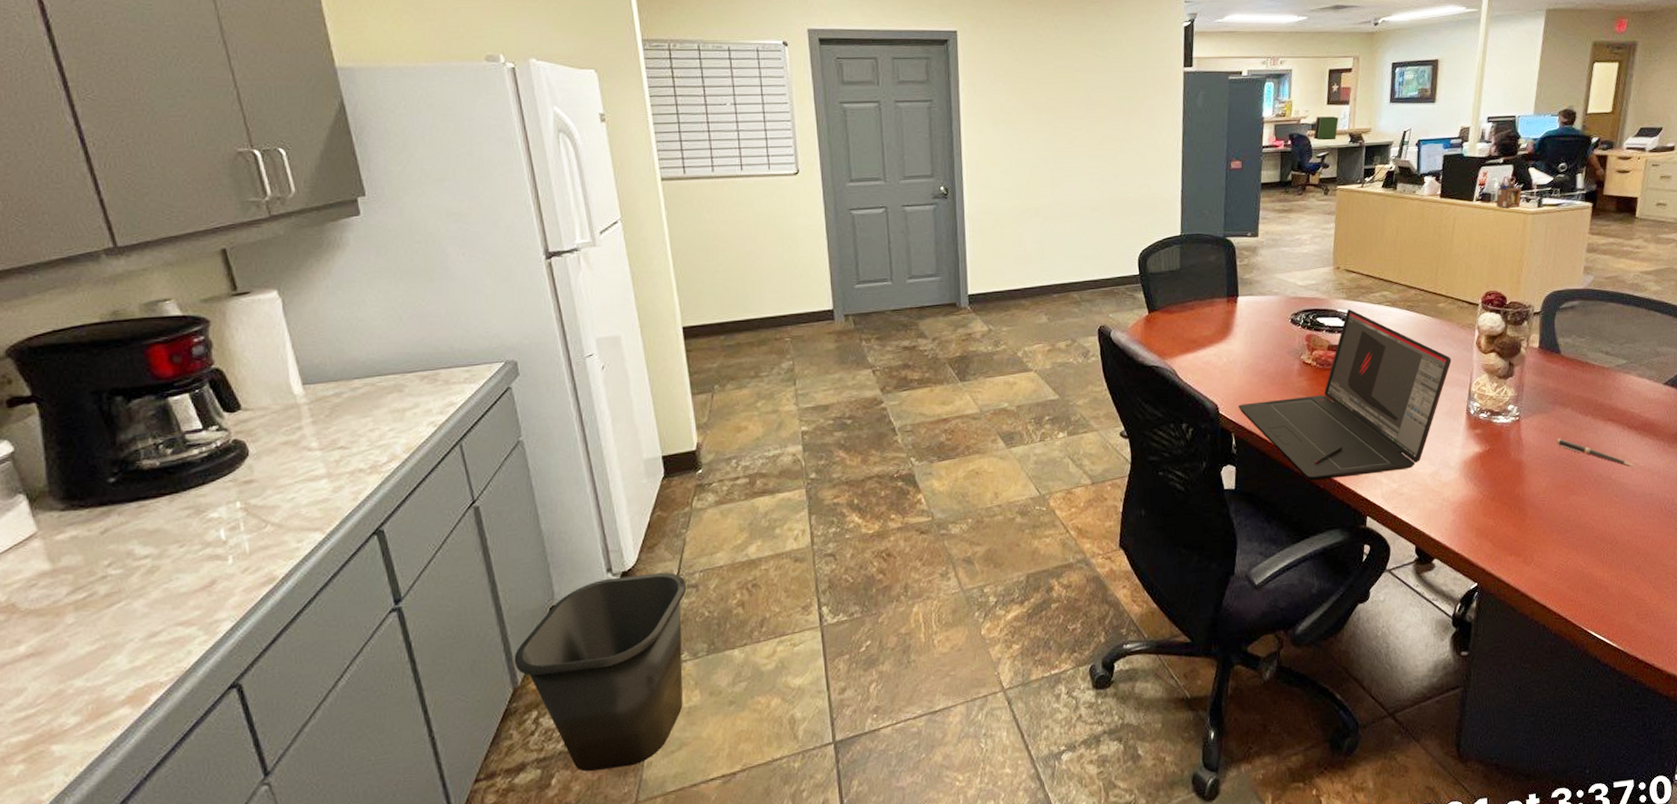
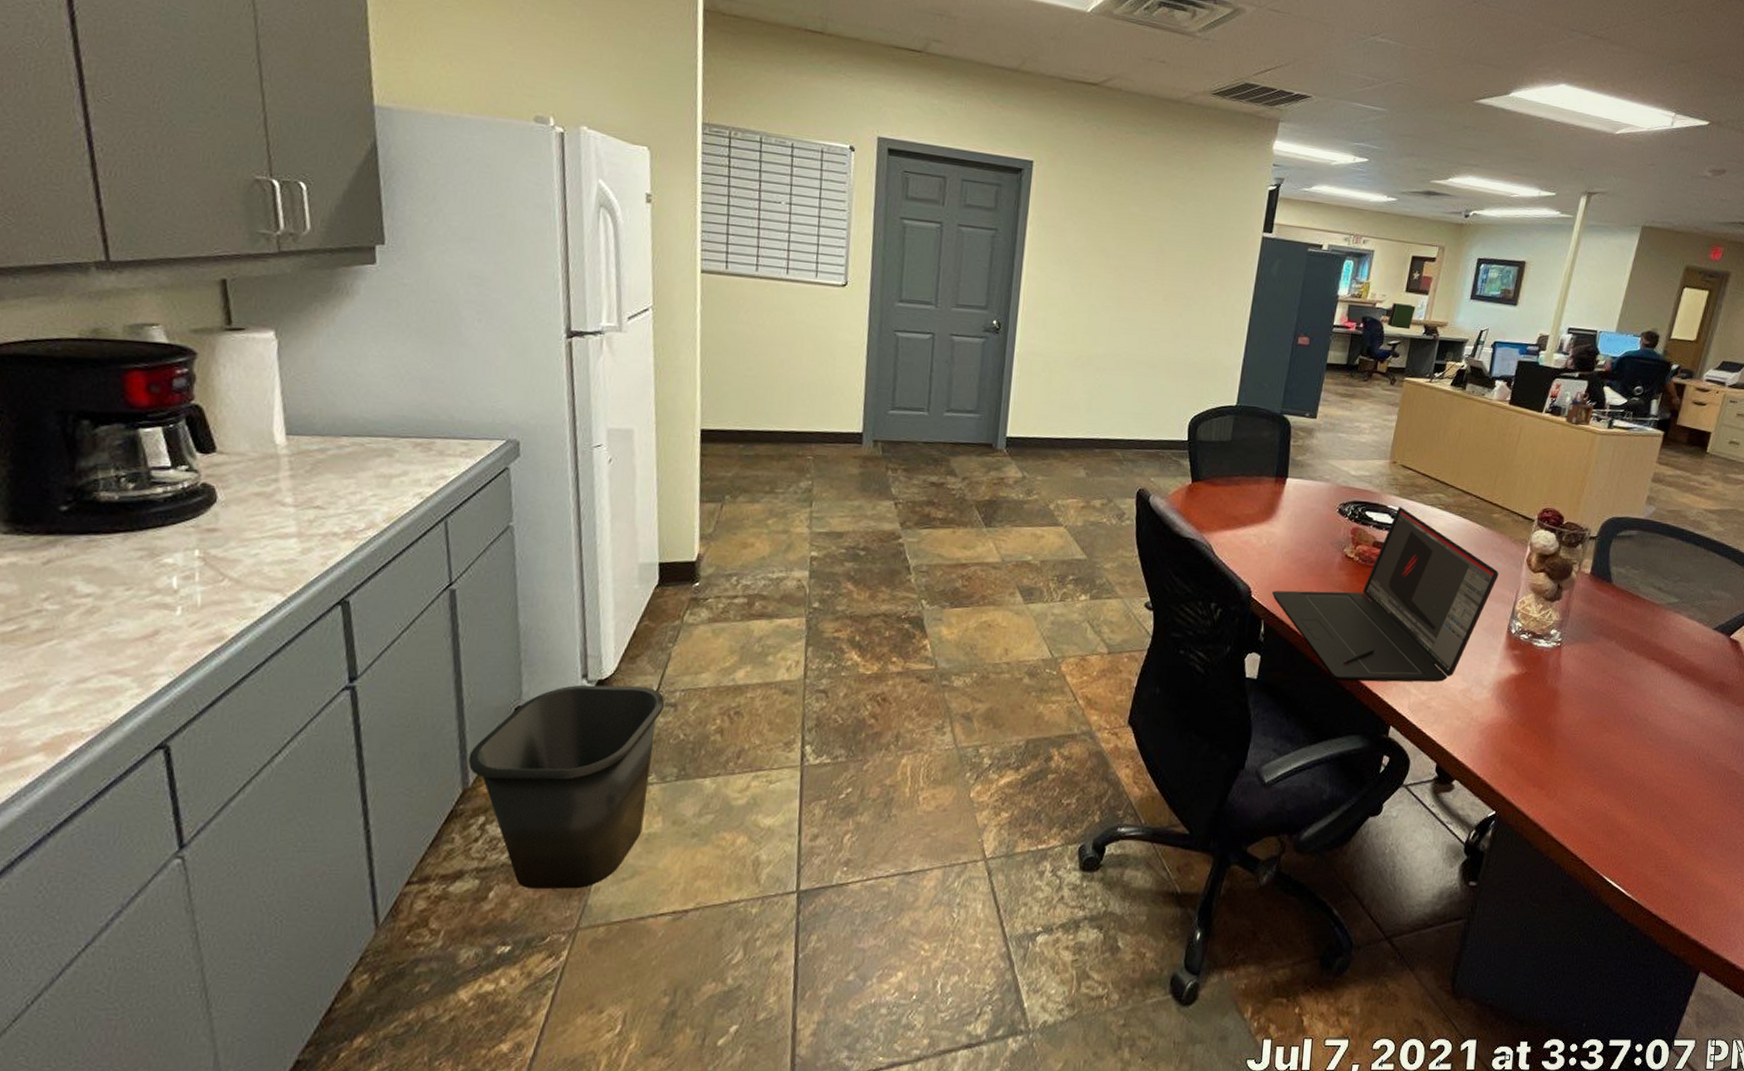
pen: present [1556,438,1636,467] -> none [1596,671,1675,712]

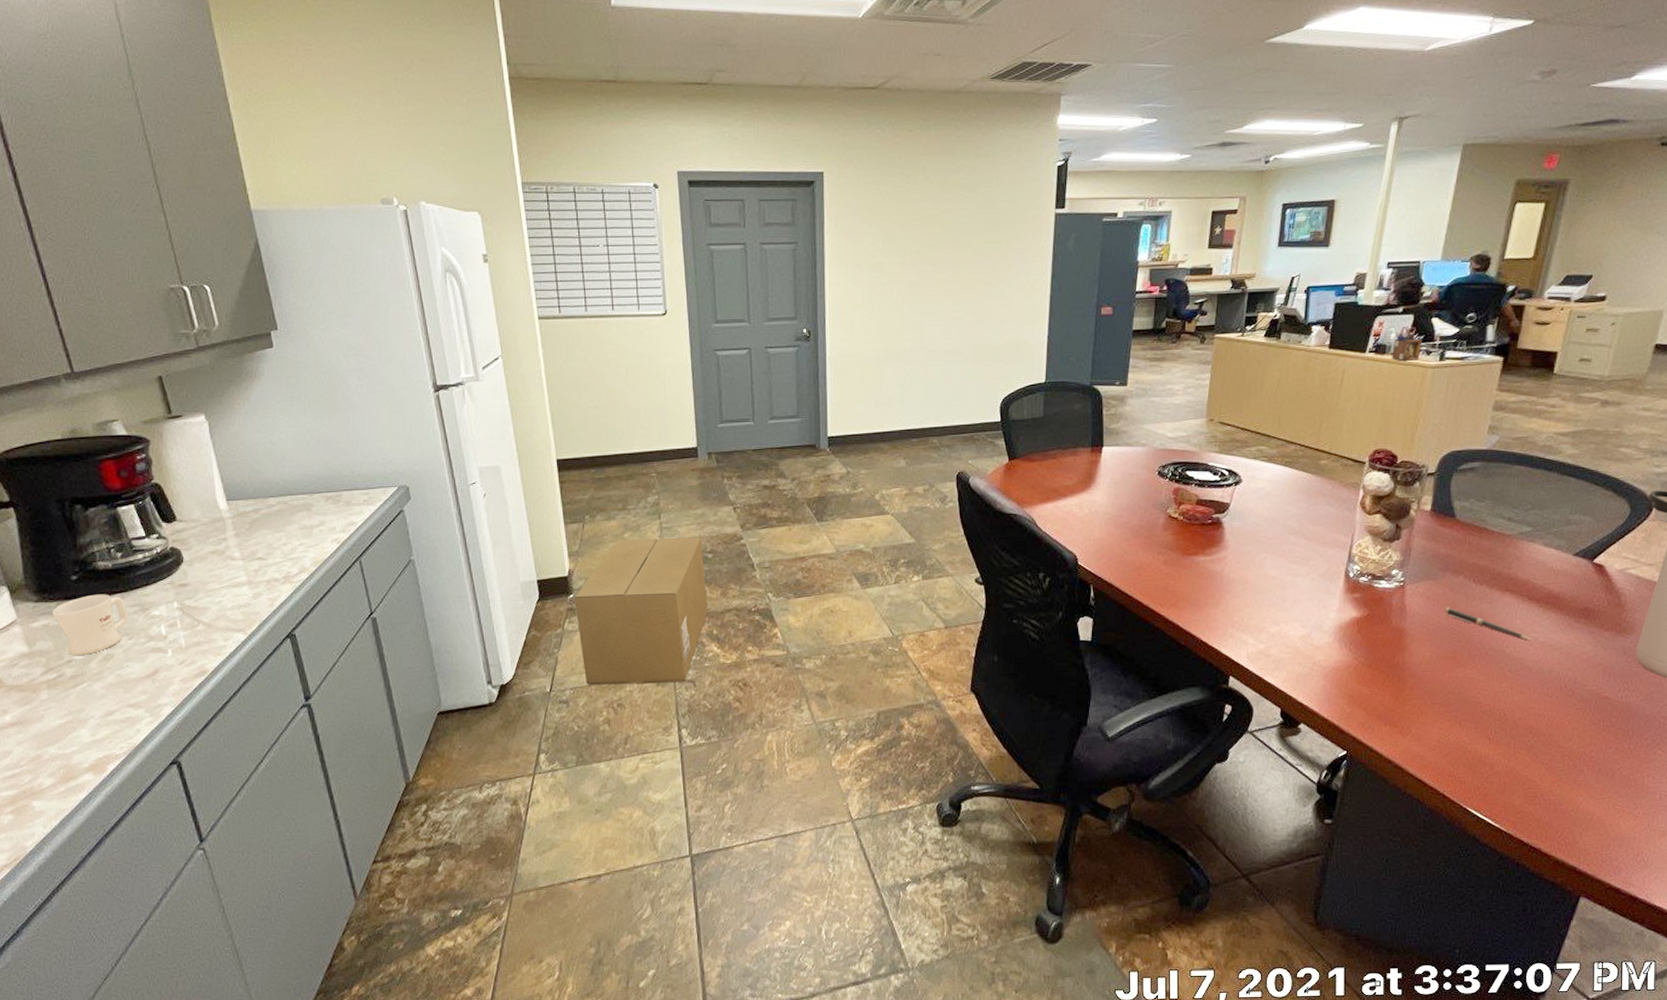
mug: none [25,531,132,605] -> present [52,594,129,655]
waste bin: present [468,684,665,889] -> none [406,687,558,862]
box: none [699,526,856,692] -> present [574,537,708,685]
laptop: present [1272,507,1499,682] -> none [1099,463,1331,637]
binder: present [1387,303,1416,330] -> none [1191,261,1220,286]
pen: none [1596,671,1675,712] -> present [1445,607,1535,642]

